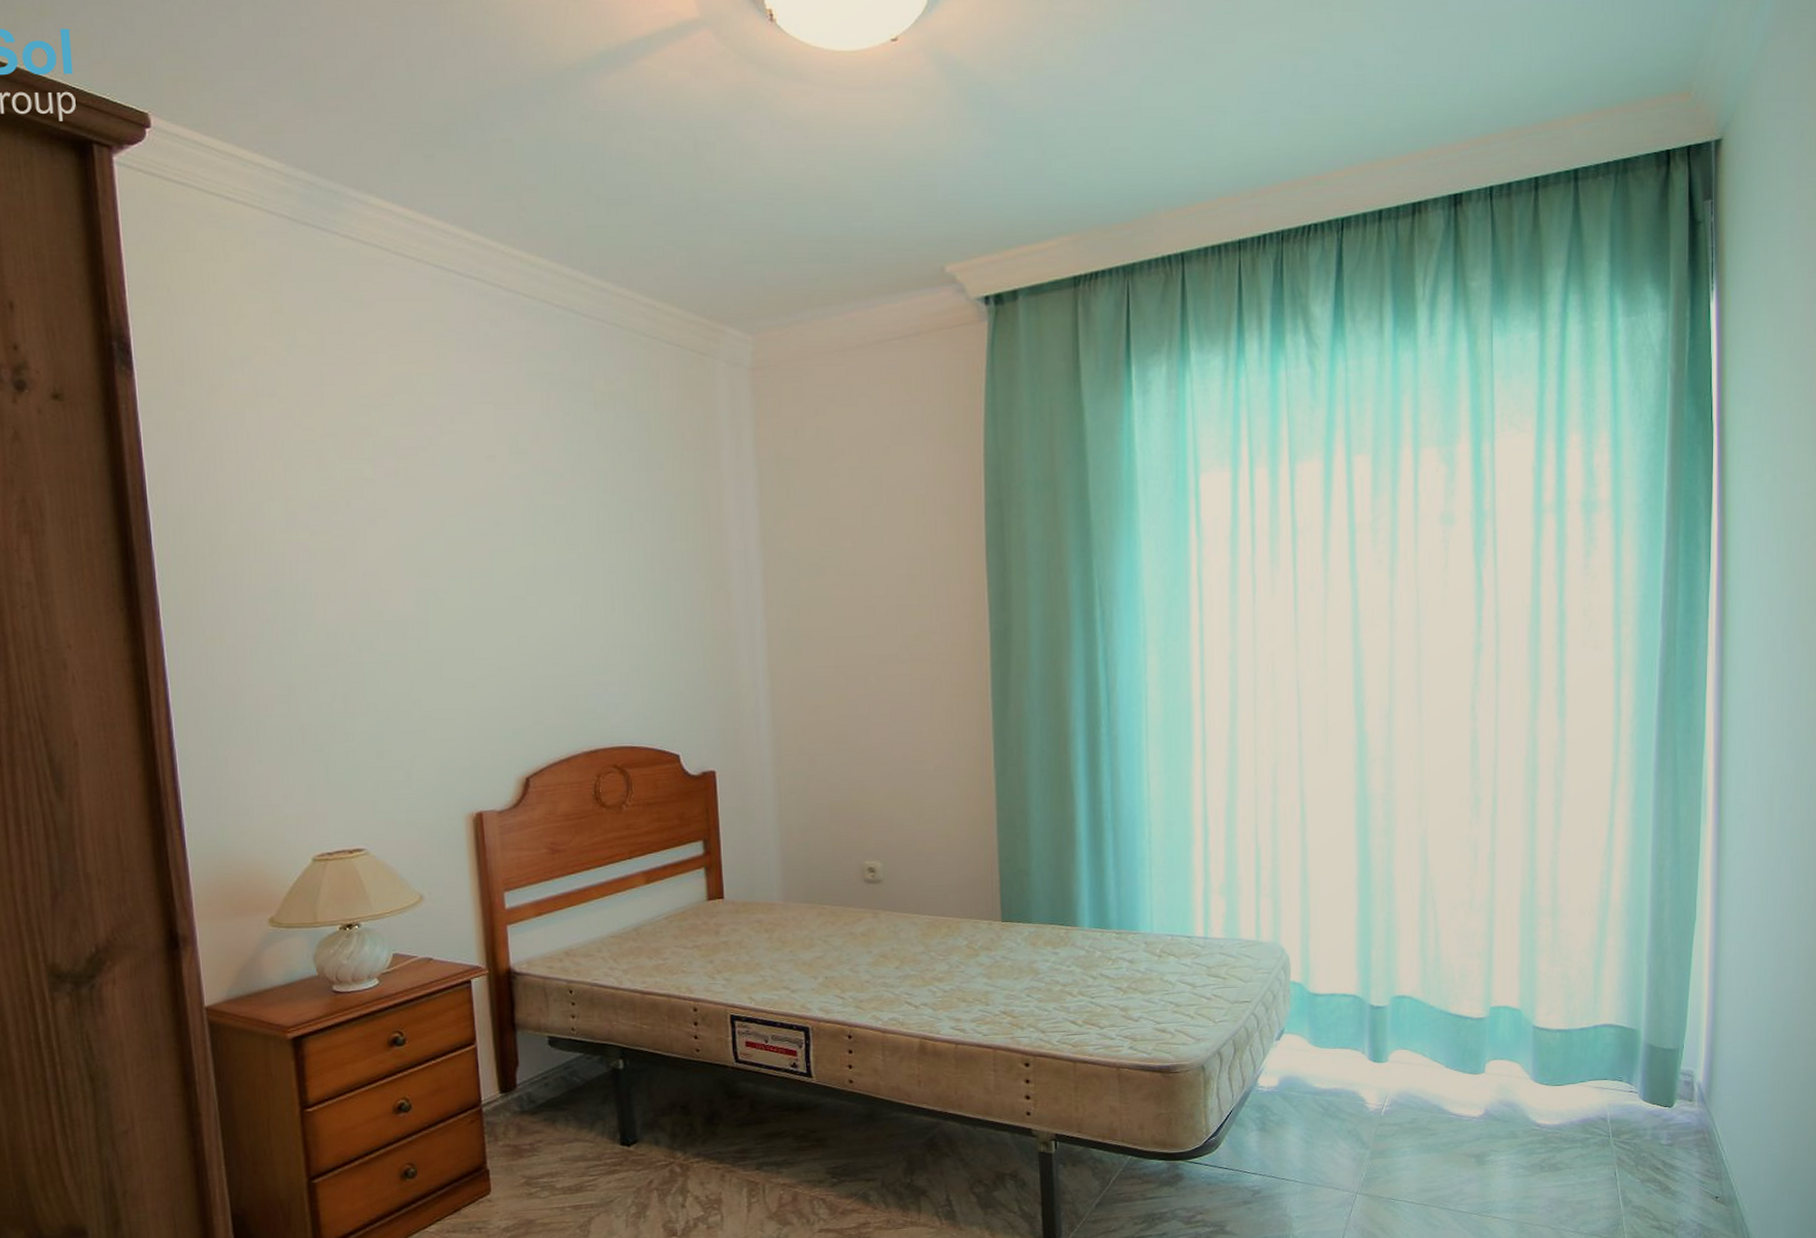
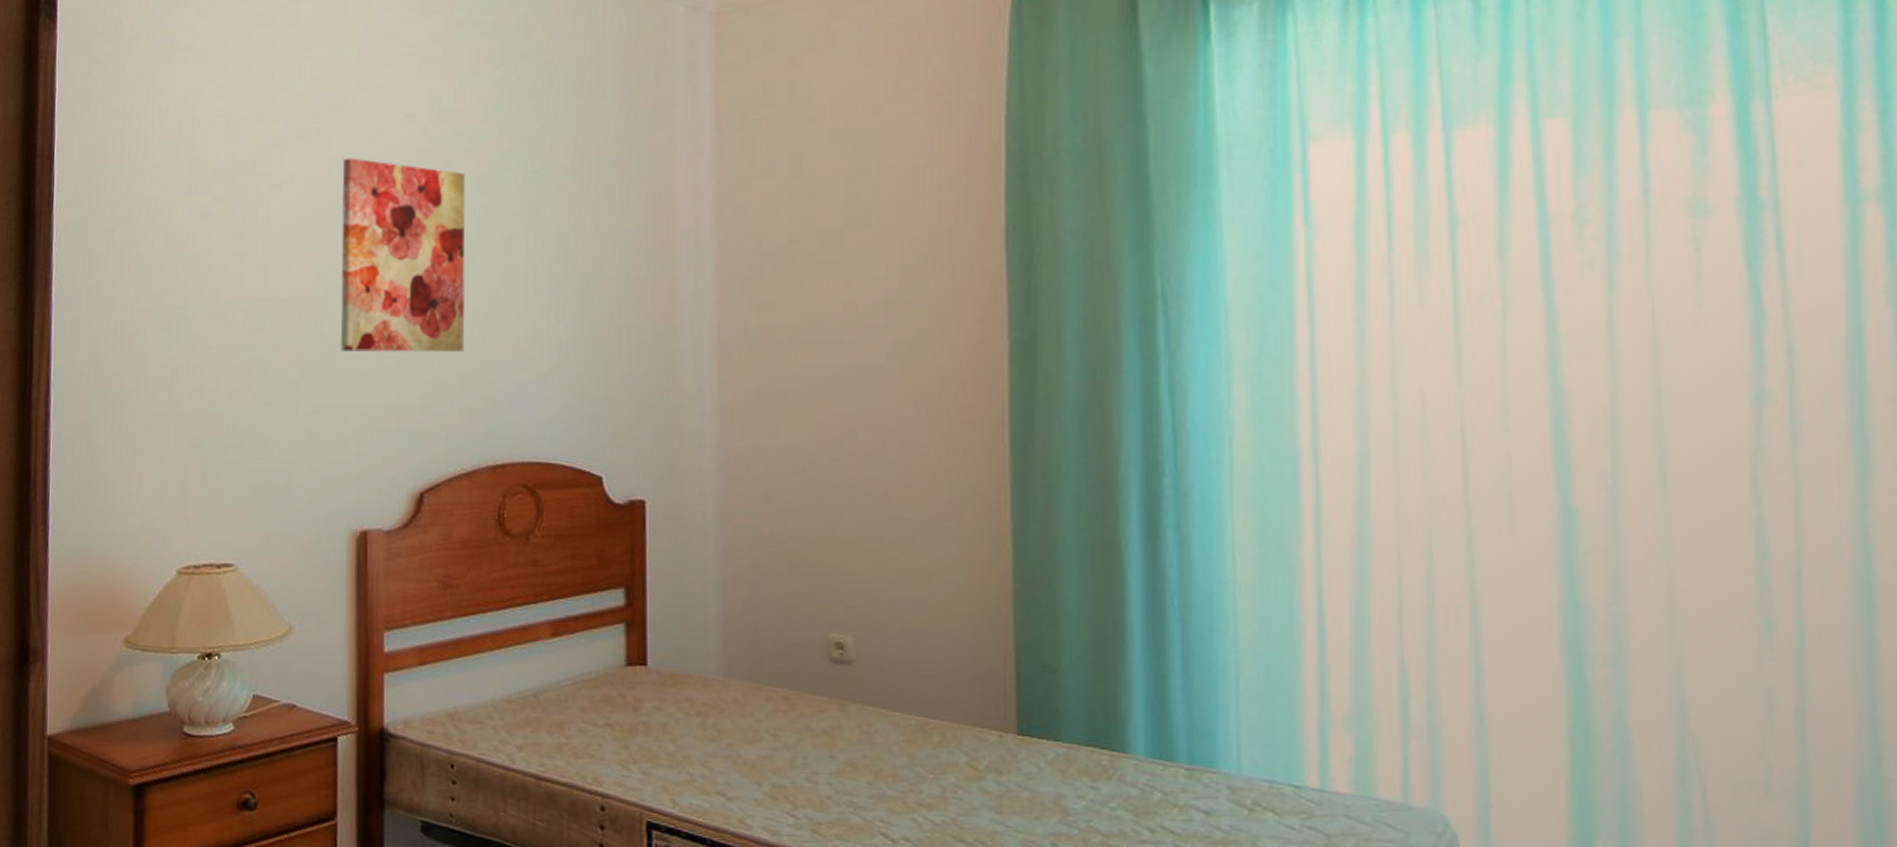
wall art: none [431,495,555,665] -> present [340,158,466,353]

